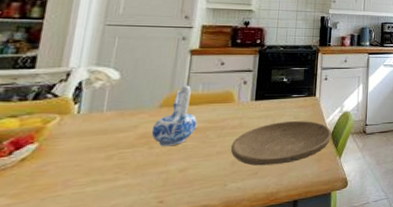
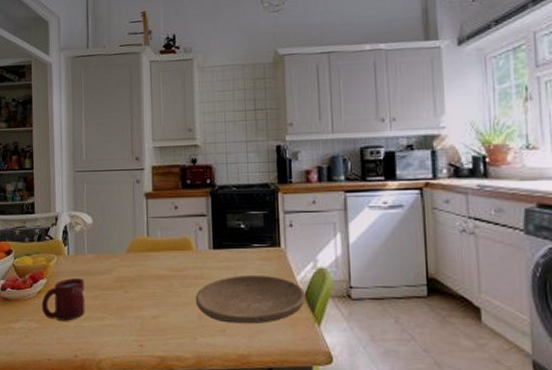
cup: none [22,139,96,191] -> present [41,278,85,321]
ceramic pitcher: present [151,85,198,147] -> none [124,230,161,292]

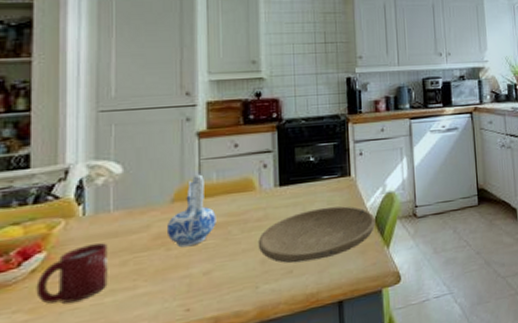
ceramic pitcher: none [124,230,161,292] -> present [166,174,216,248]

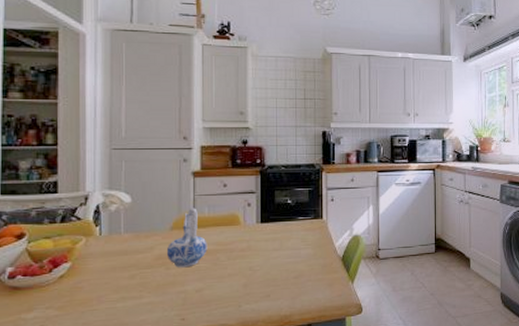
cup: present [36,243,108,304] -> none [64,259,119,305]
plate: present [257,206,376,264] -> none [241,243,343,289]

